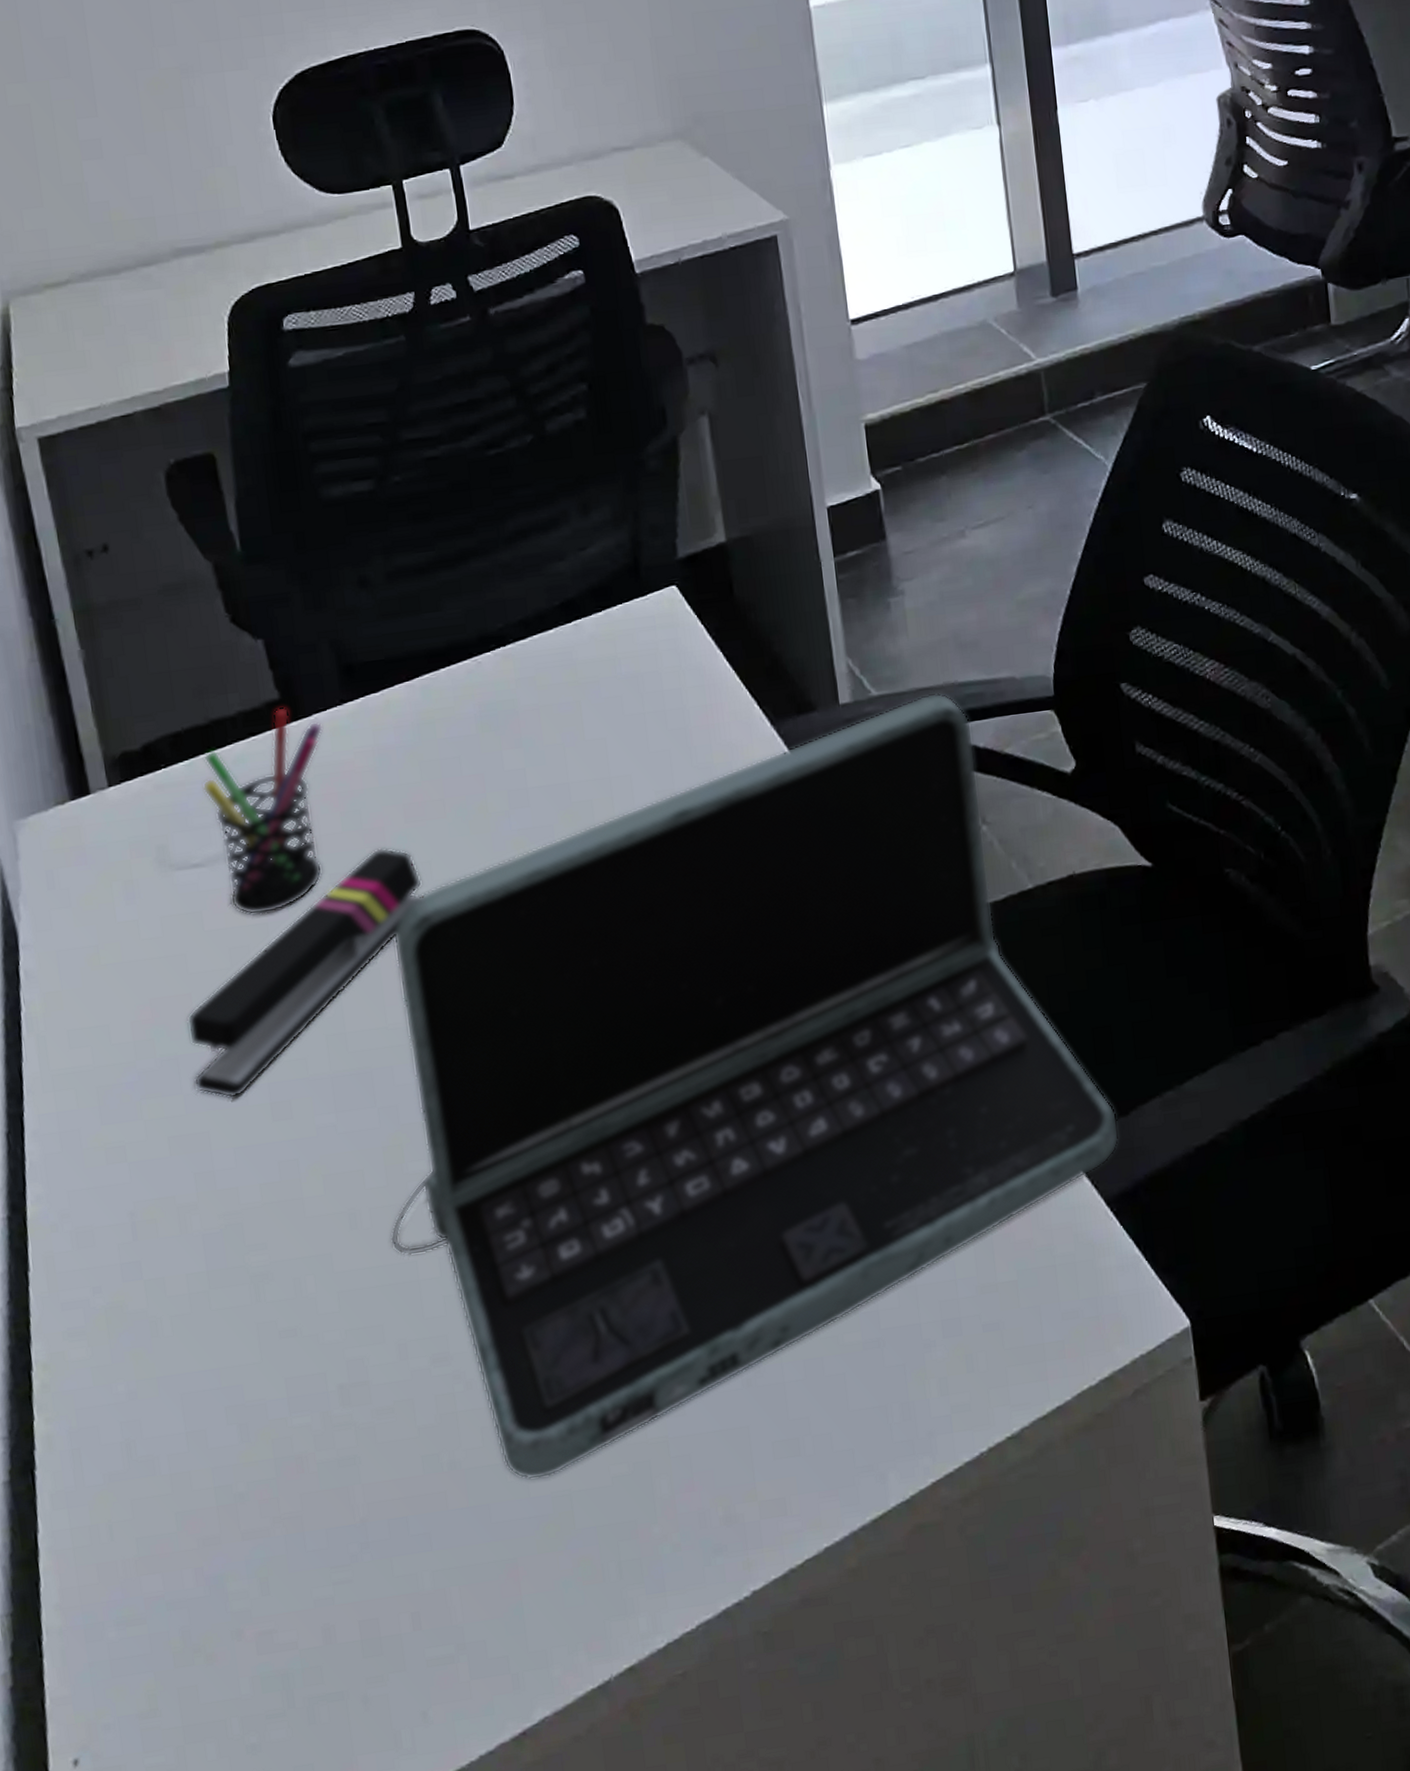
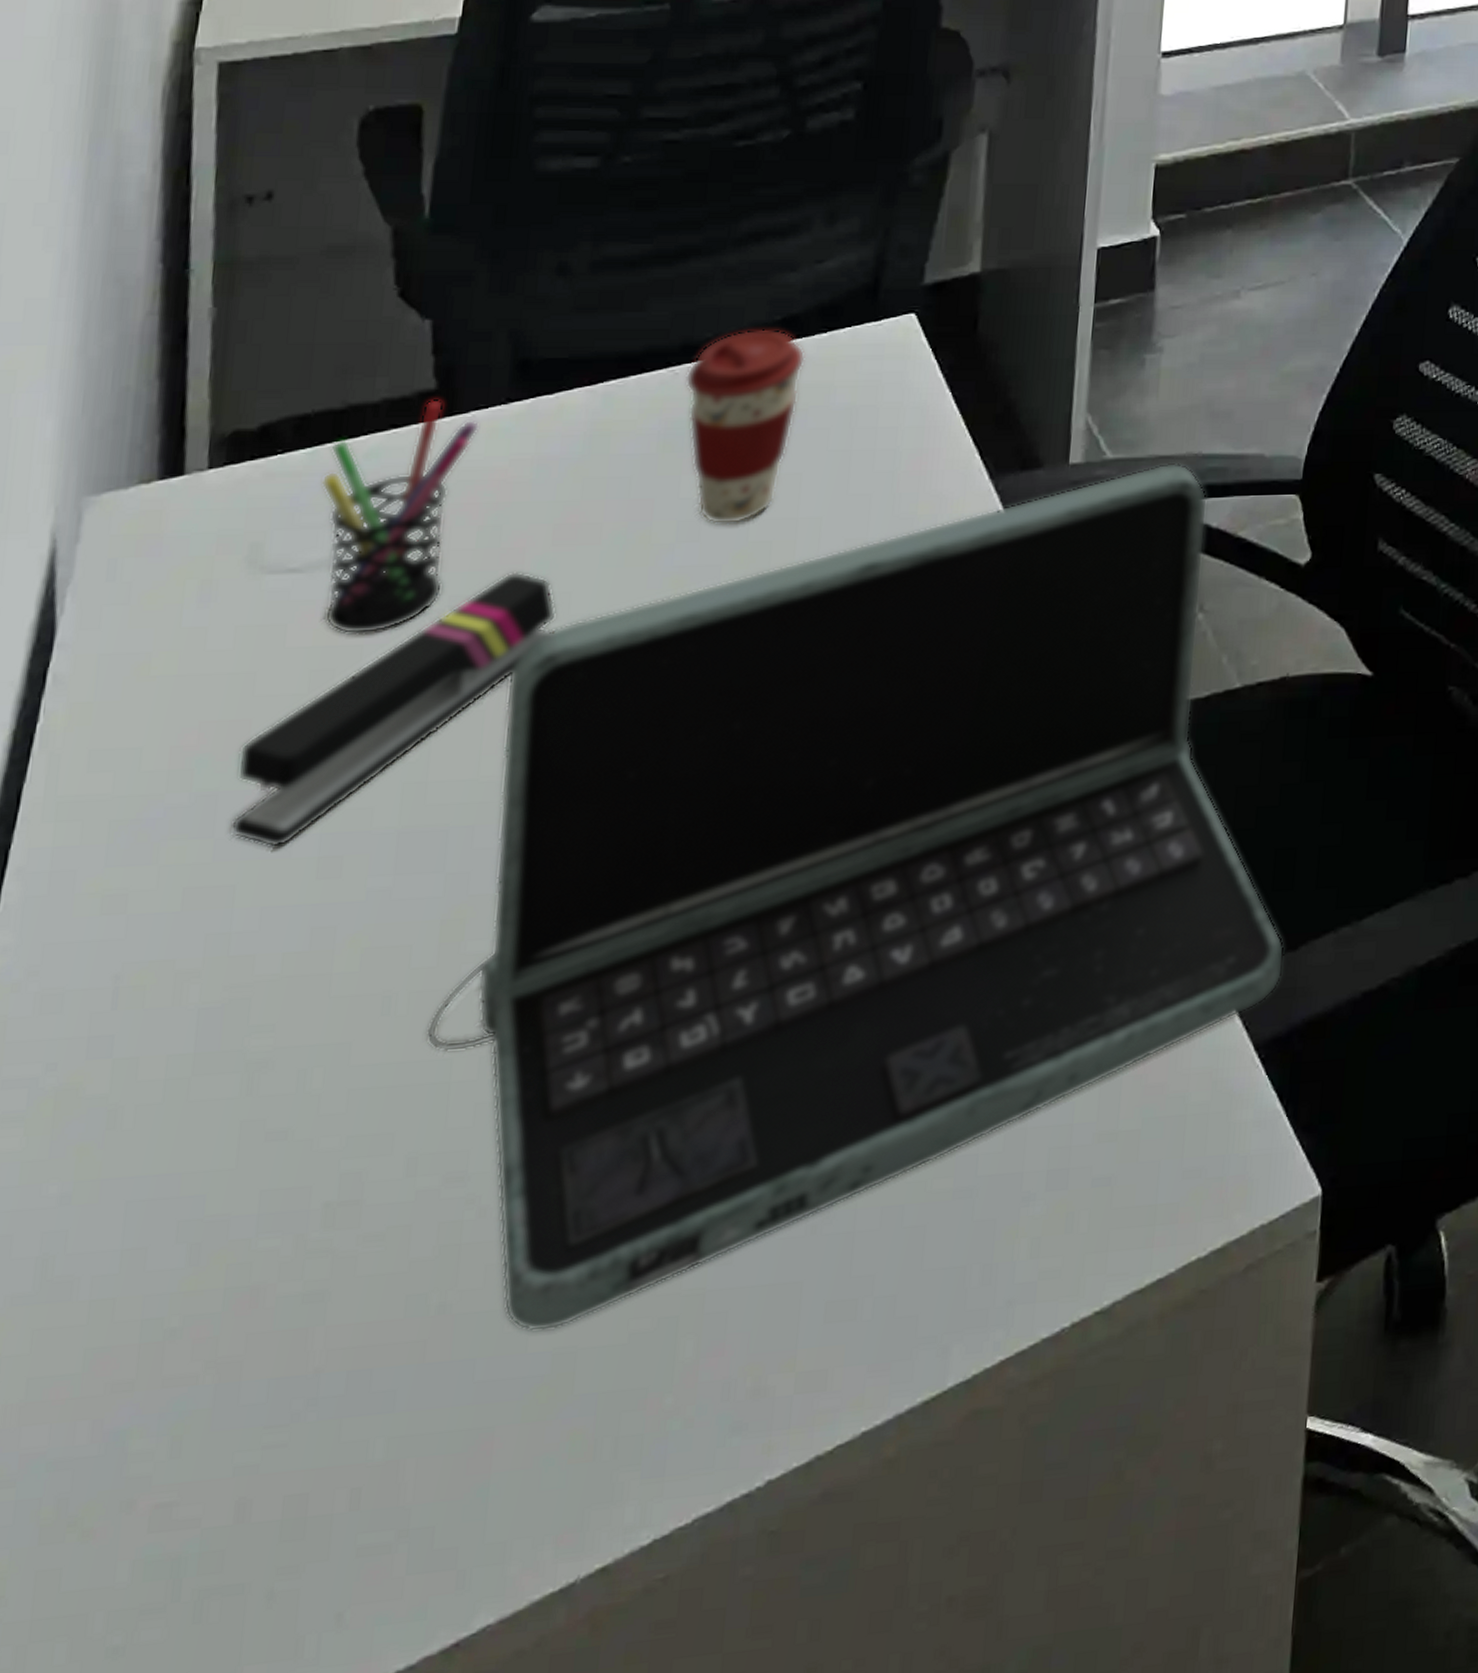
coffee cup: none [487,613,590,791] -> present [685,329,806,525]

